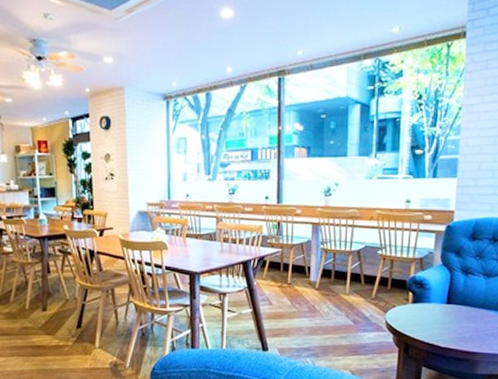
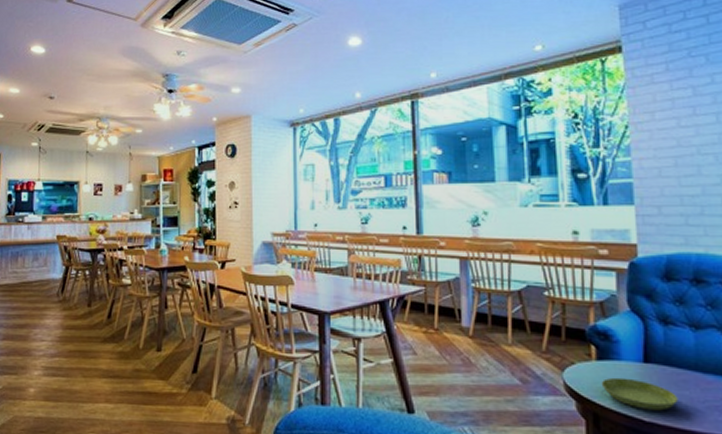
saucer: none [413,316,467,339] -> present [601,377,679,411]

